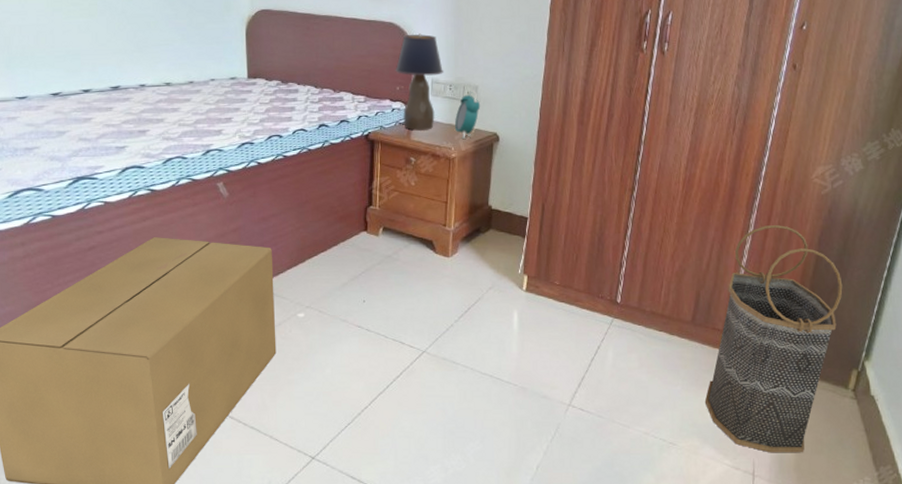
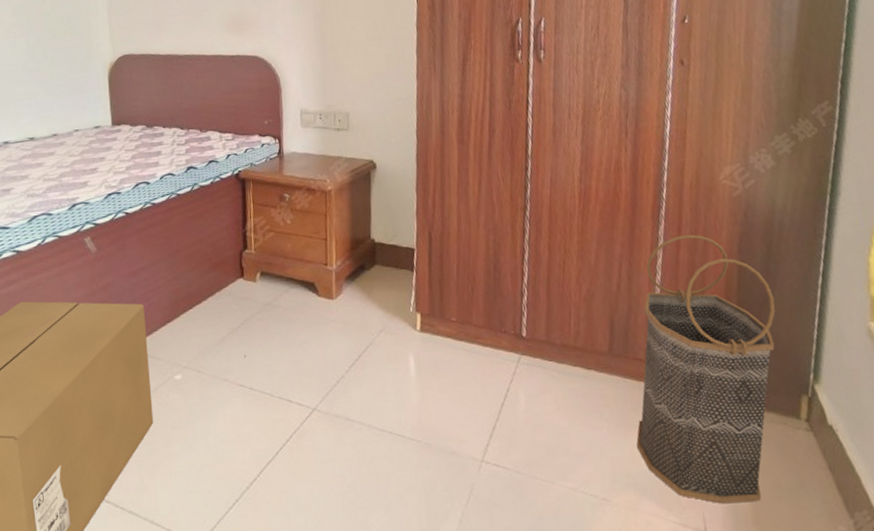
table lamp: present [395,33,444,132] -> none [262,64,313,166]
alarm clock: present [454,90,481,140] -> none [327,117,354,170]

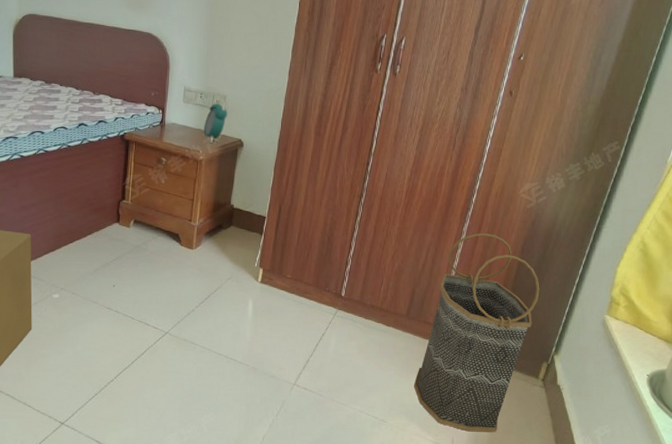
alarm clock: none [327,117,354,170] -> present [203,99,228,144]

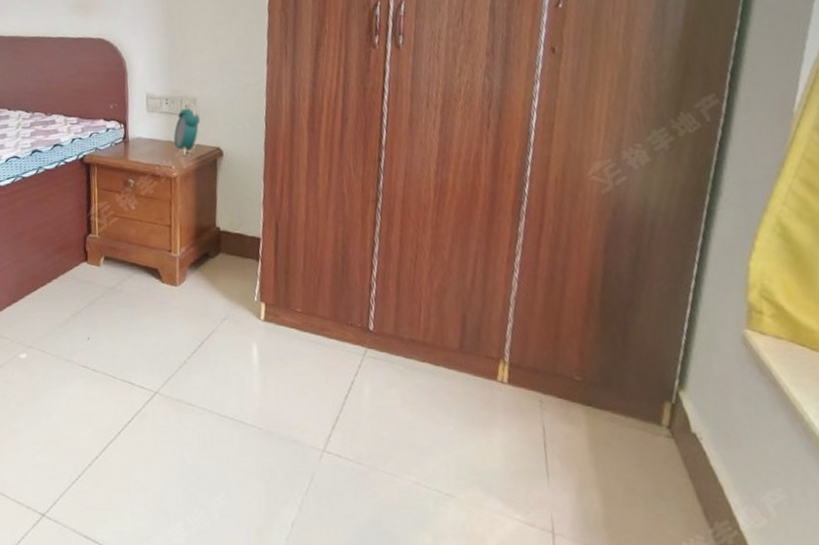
basket: present [413,233,540,433] -> none [484,232,641,506]

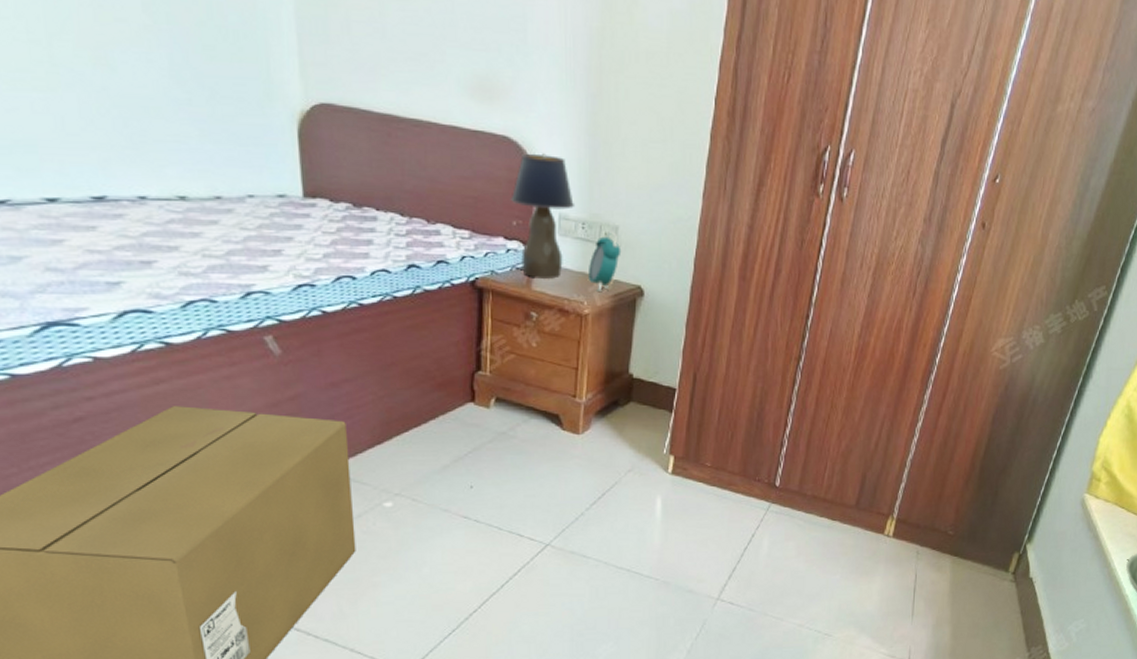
table lamp: none [107,47,159,151] -> present [510,153,576,280]

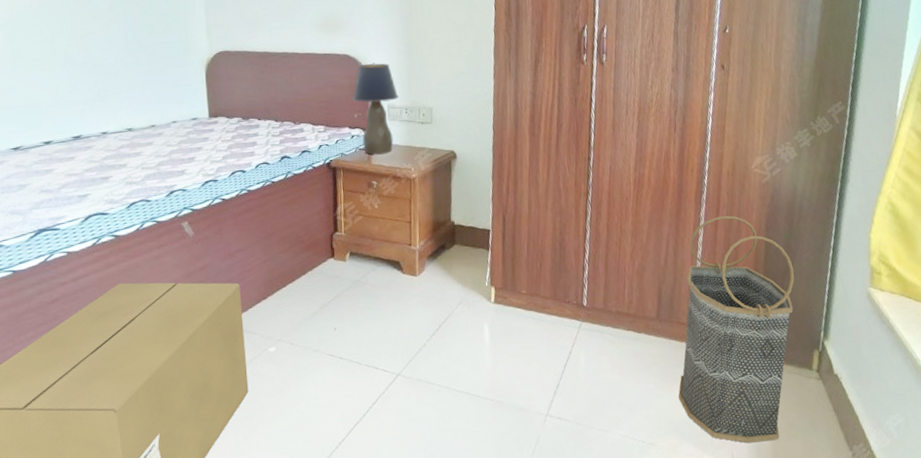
alarm clock: present [587,230,622,293] -> none [412,111,437,160]
basket: none [864,402,1013,640] -> present [678,215,795,444]

